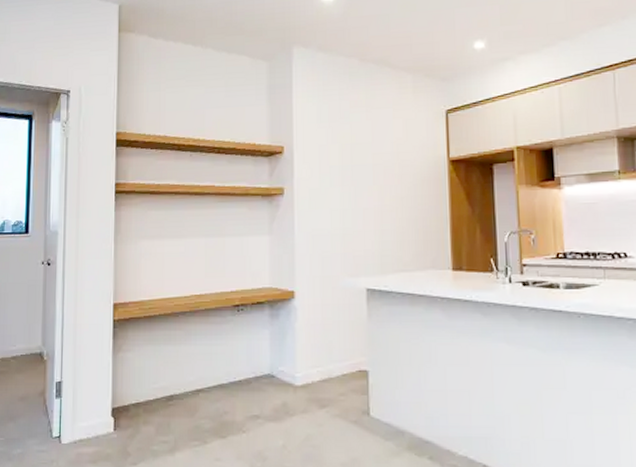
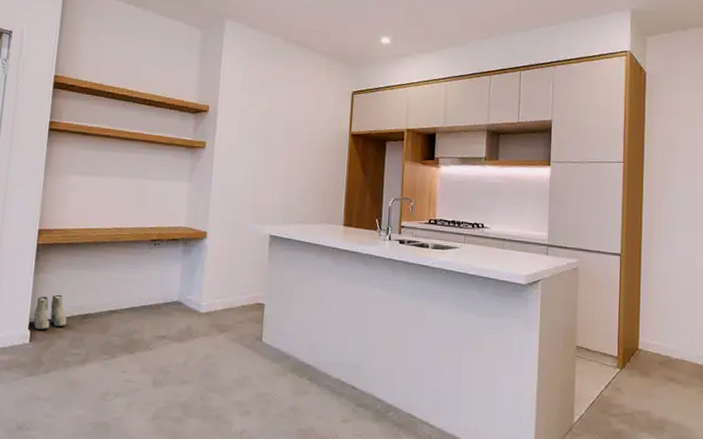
boots: none [116,375,151,416] -> present [33,294,67,330]

